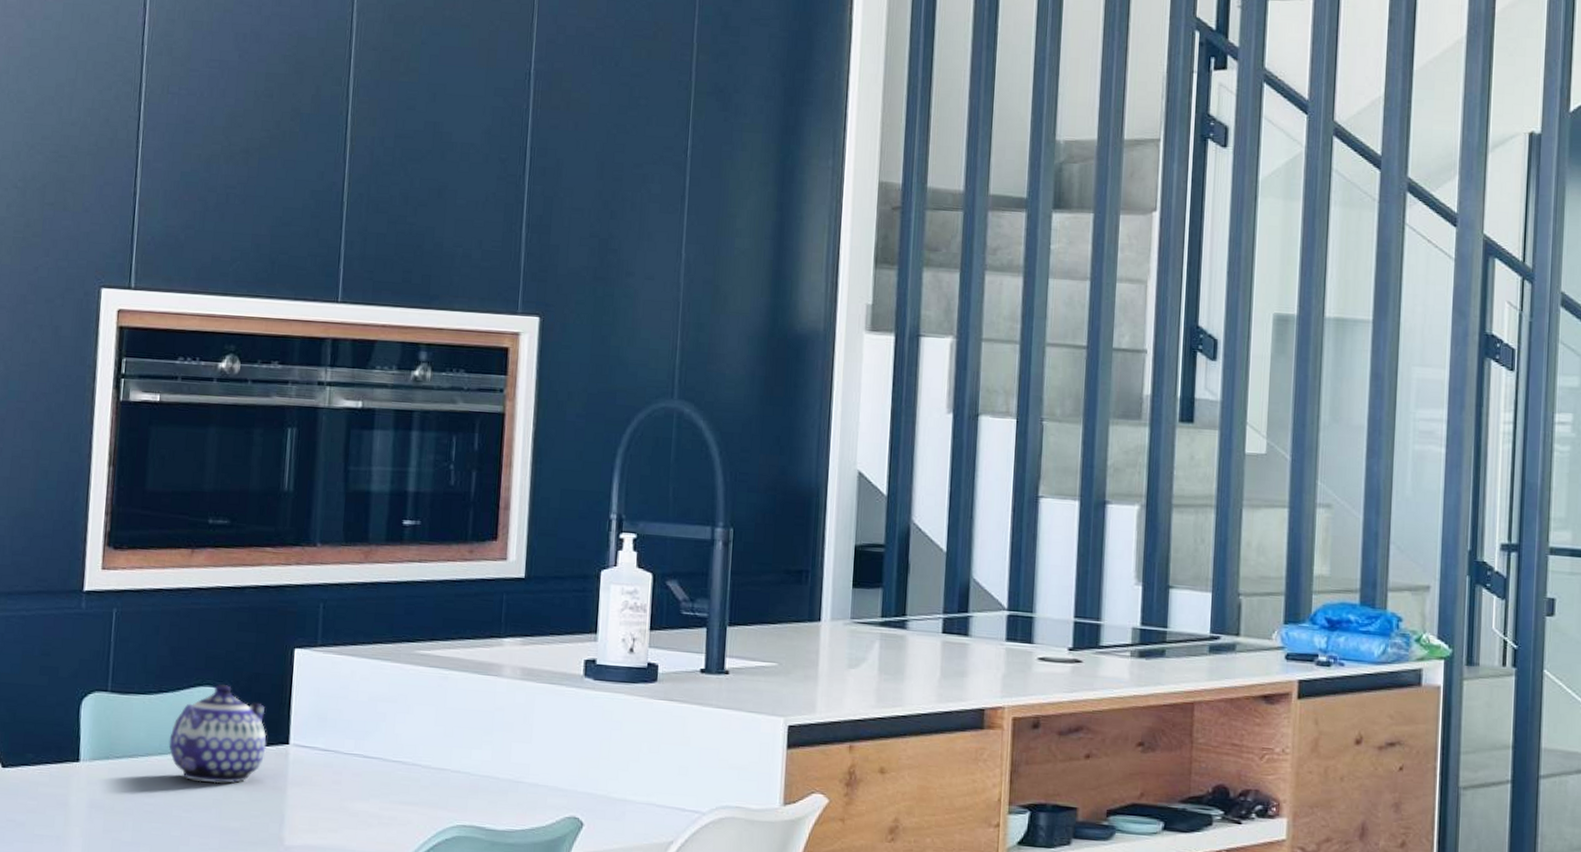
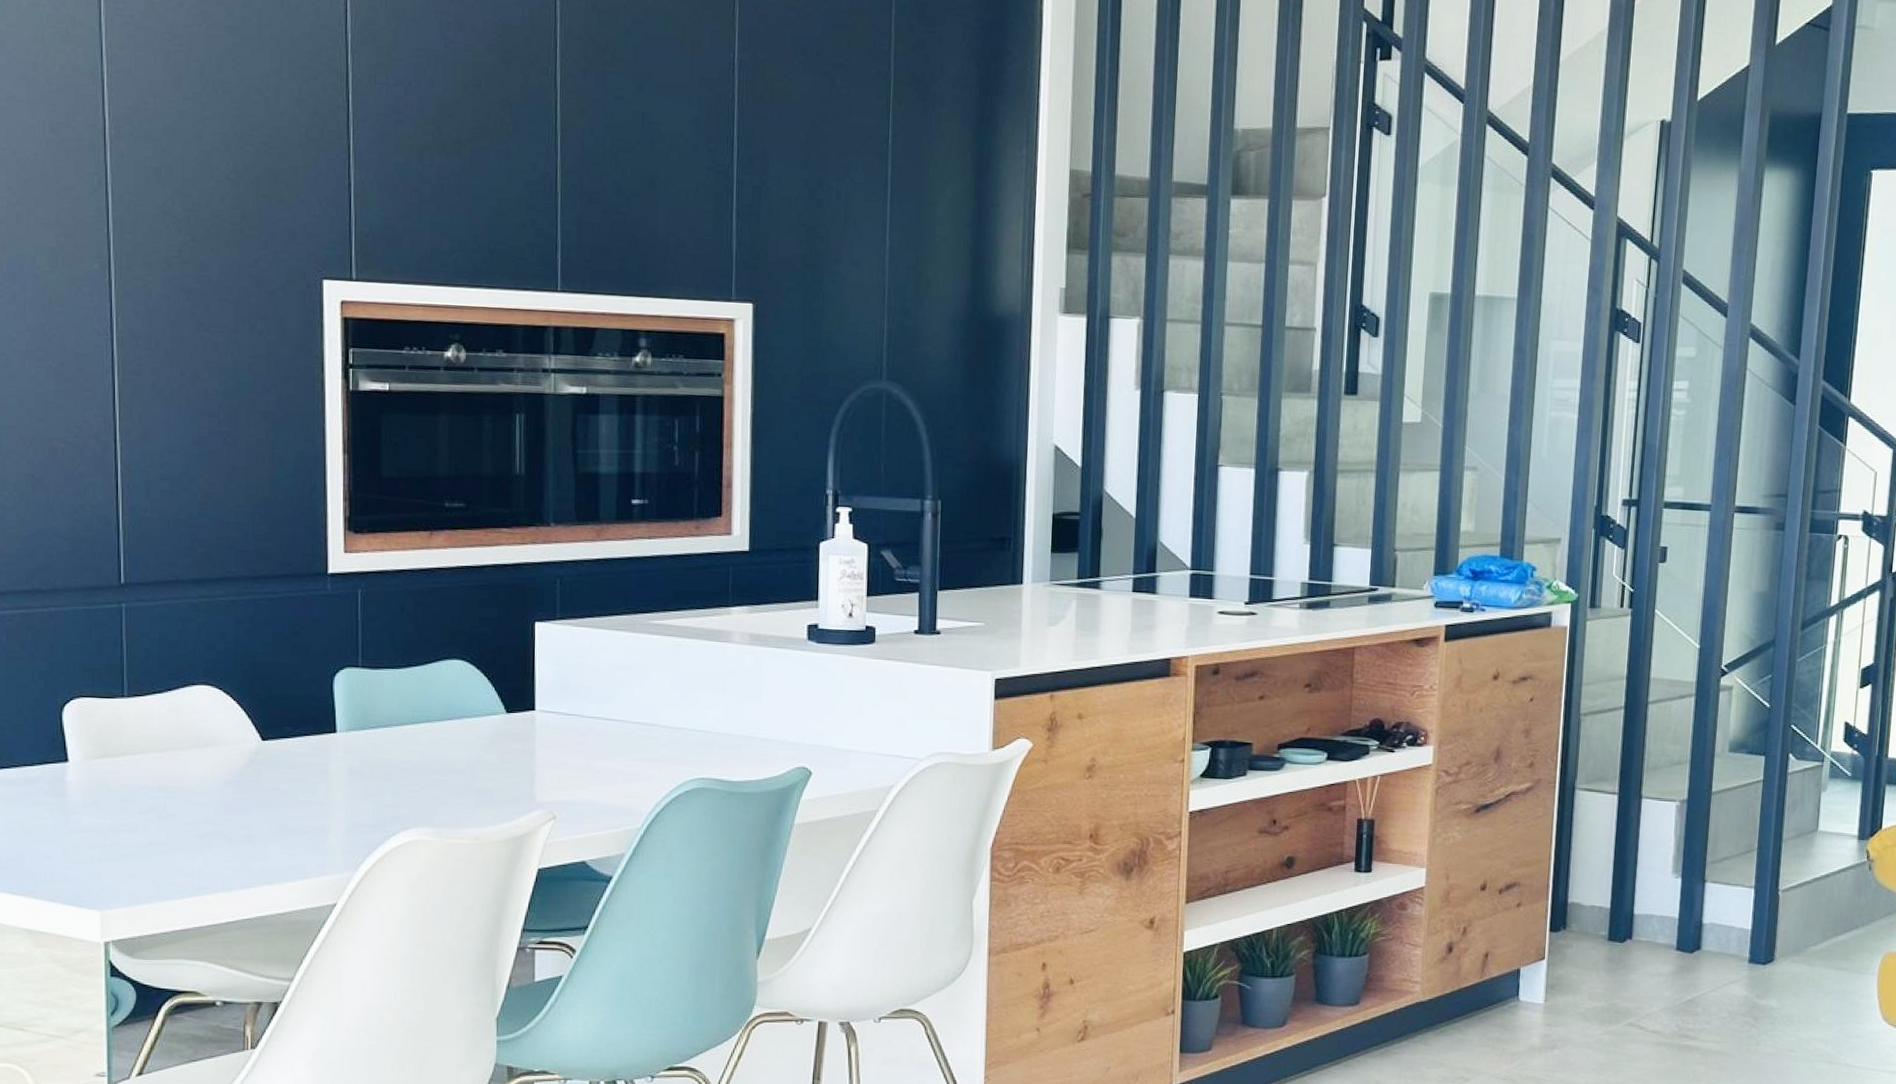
teapot: present [168,684,267,784] -> none [421,657,514,748]

